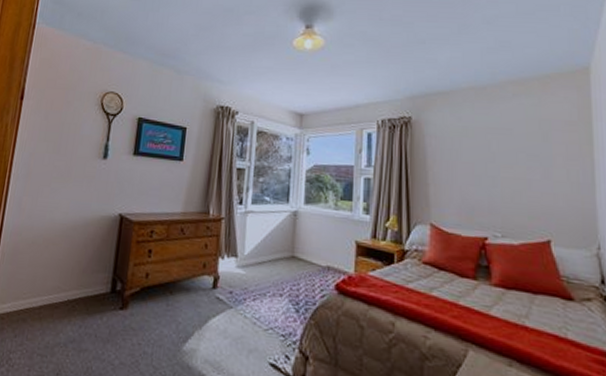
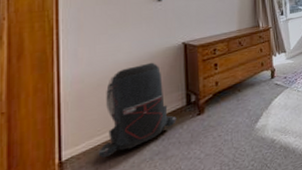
backpack: none [19,229,98,326] -> present [98,62,177,158]

